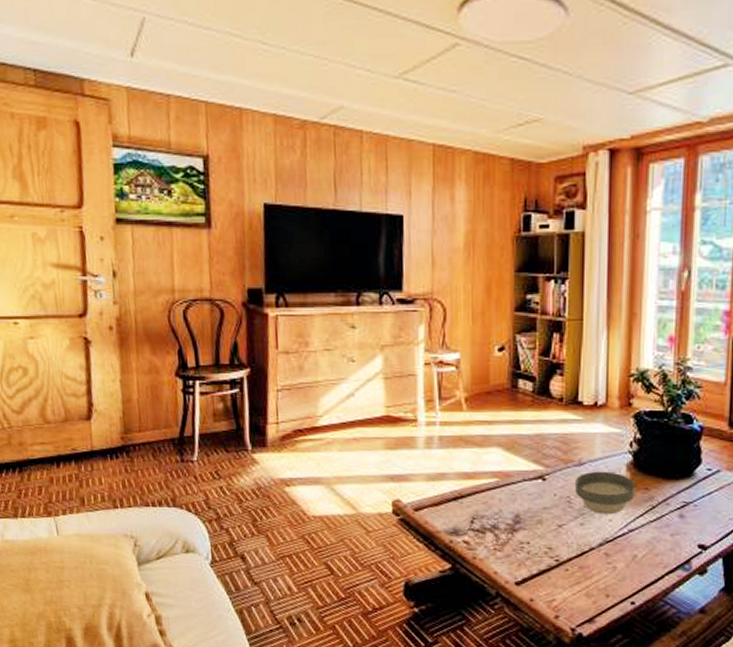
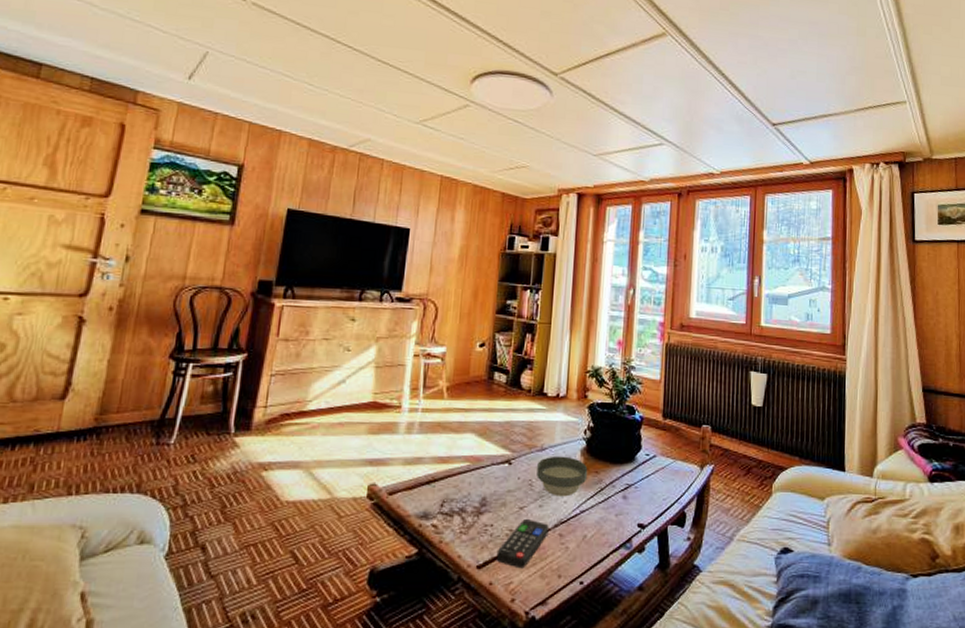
remote control: none [535,538,593,587] -> present [496,519,549,569]

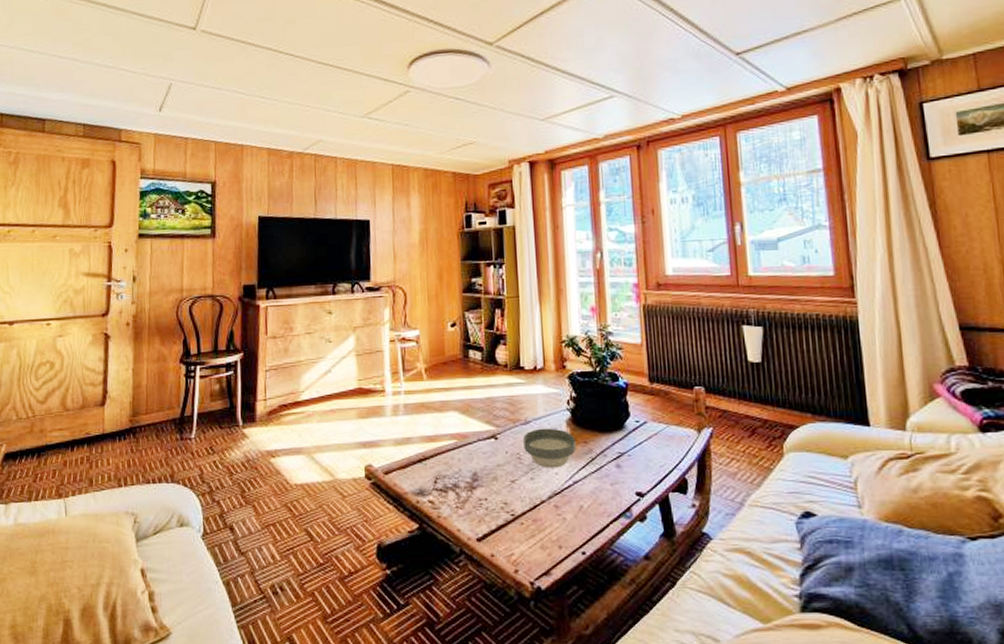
remote control: present [496,519,549,569] -> none [494,492,544,541]

